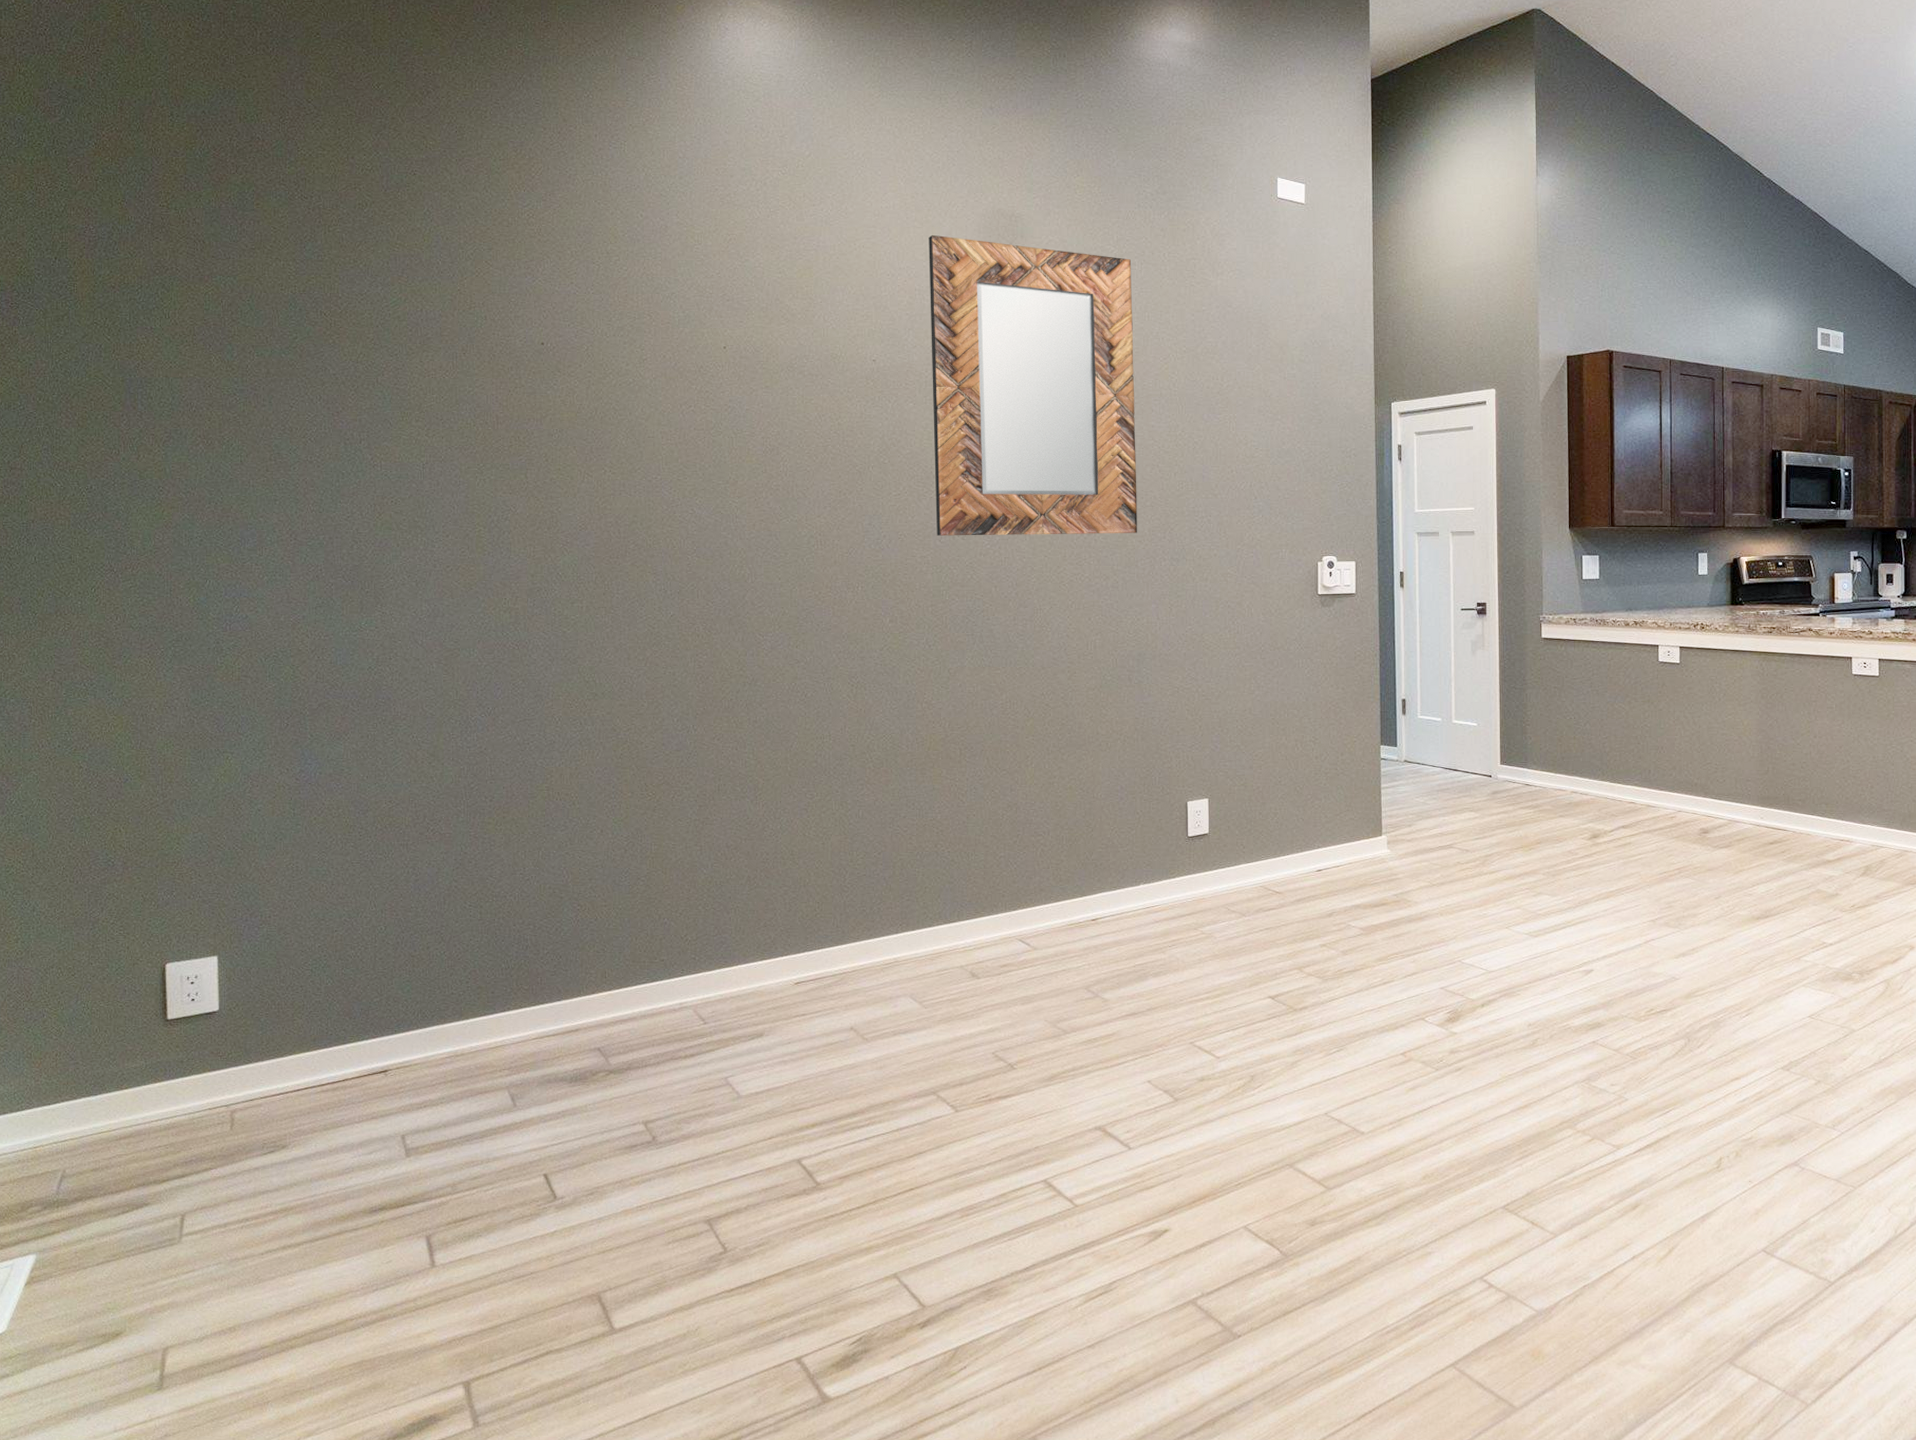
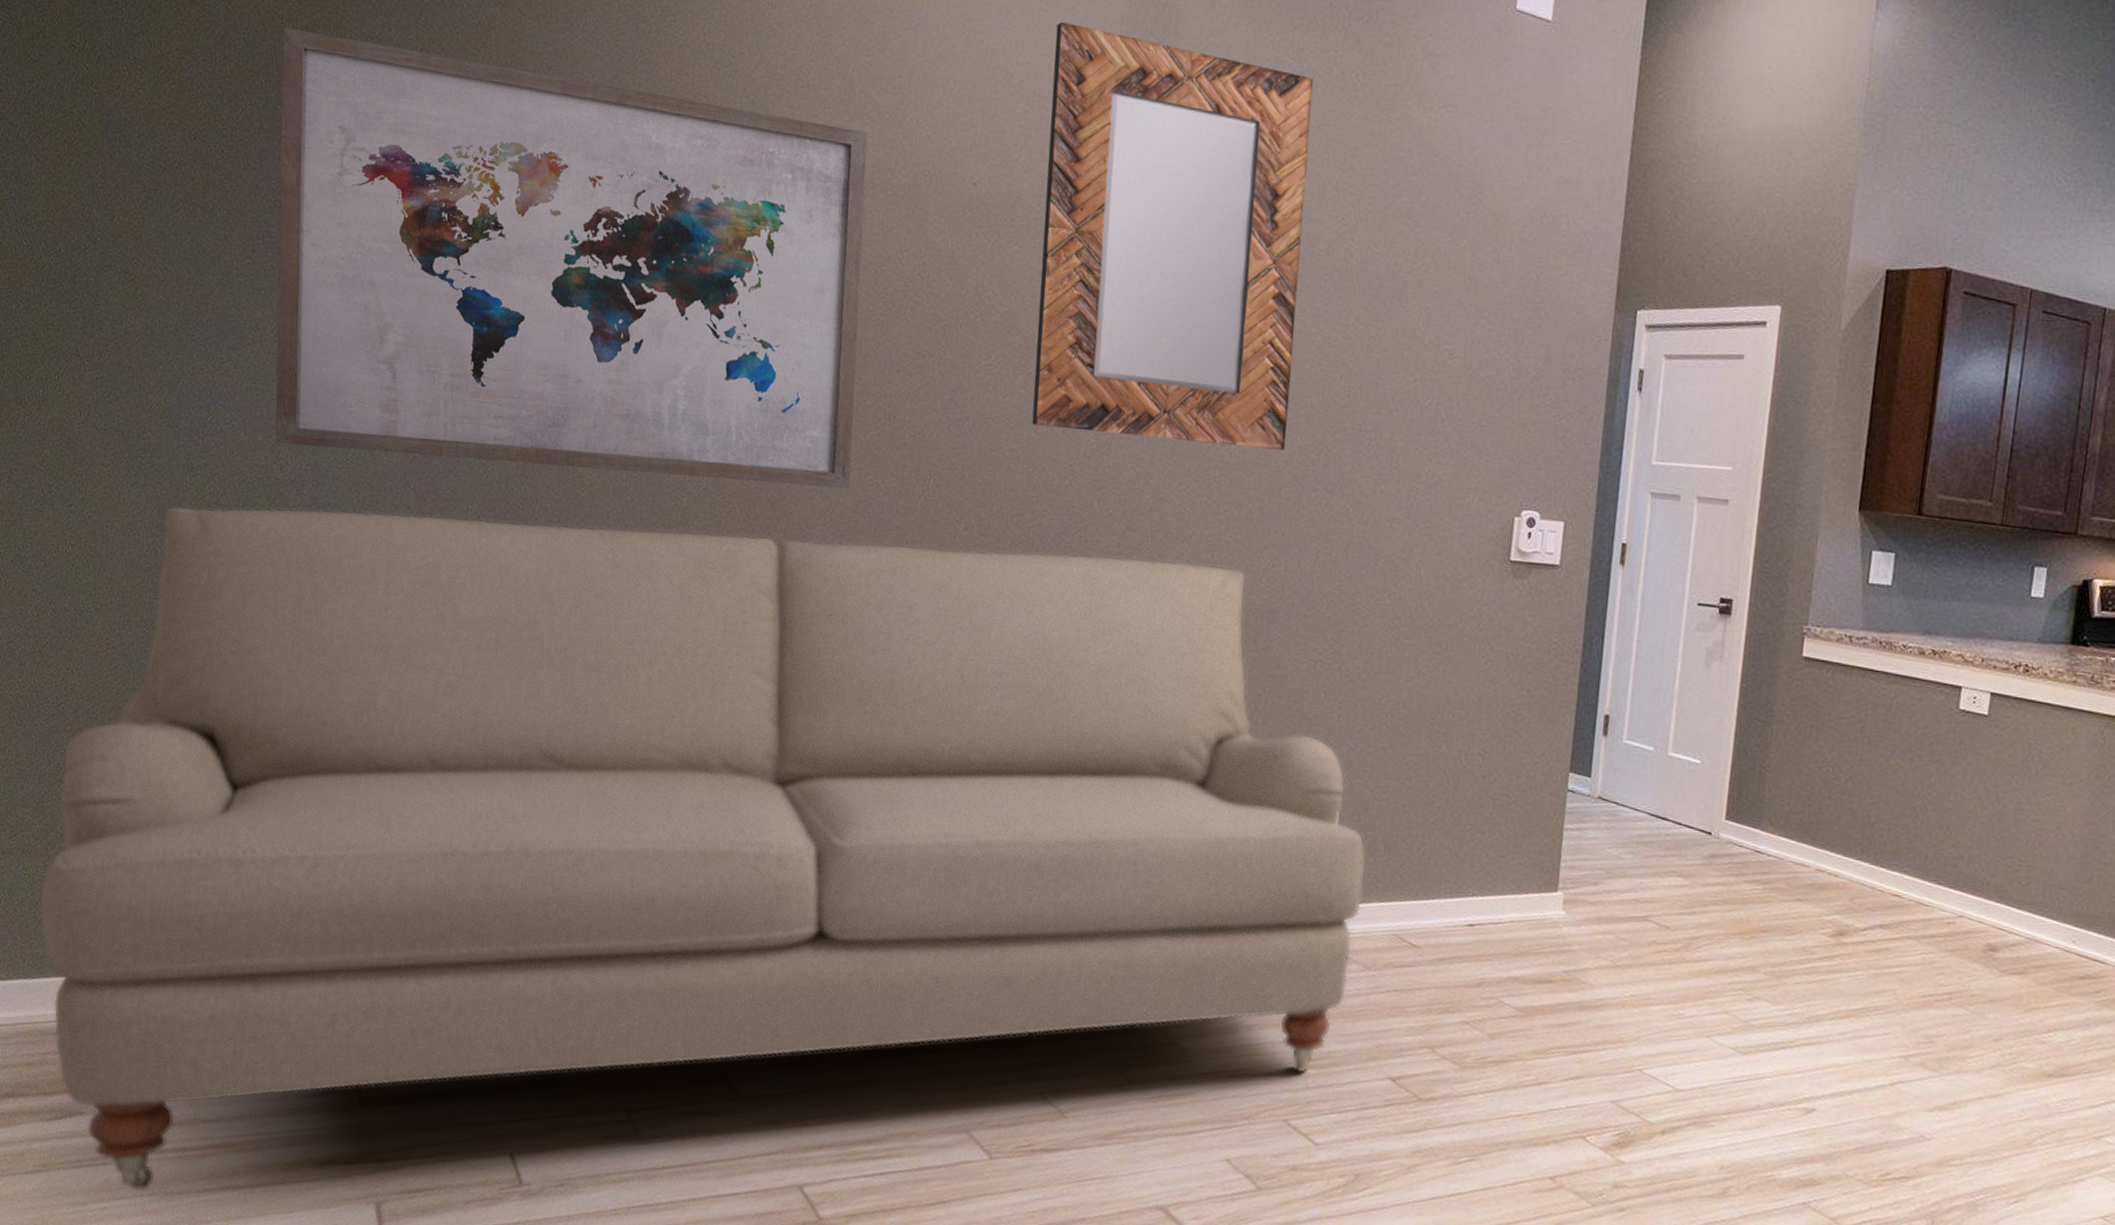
sofa: none [99,626,1233,1263] -> present [39,506,1367,1192]
wall art: none [282,293,793,622] -> present [275,27,868,489]

